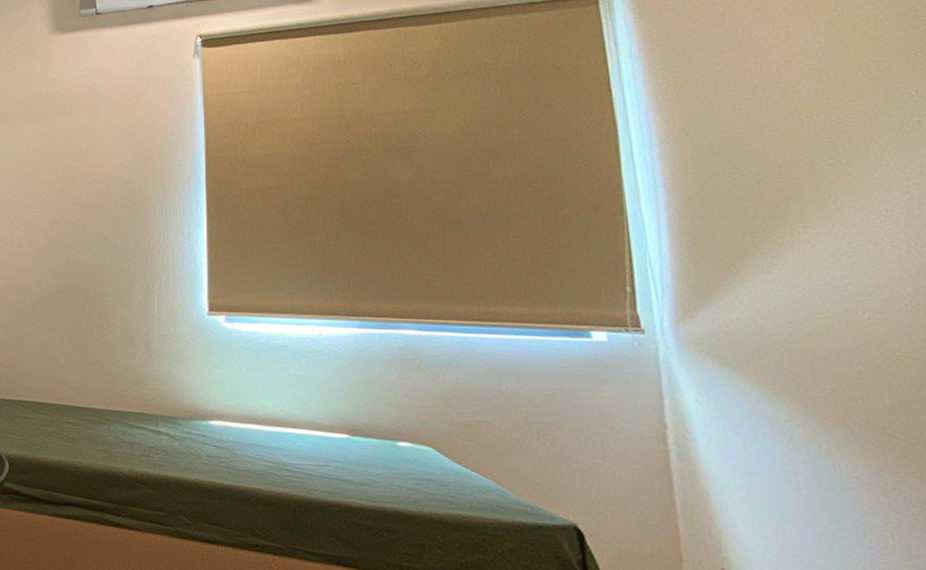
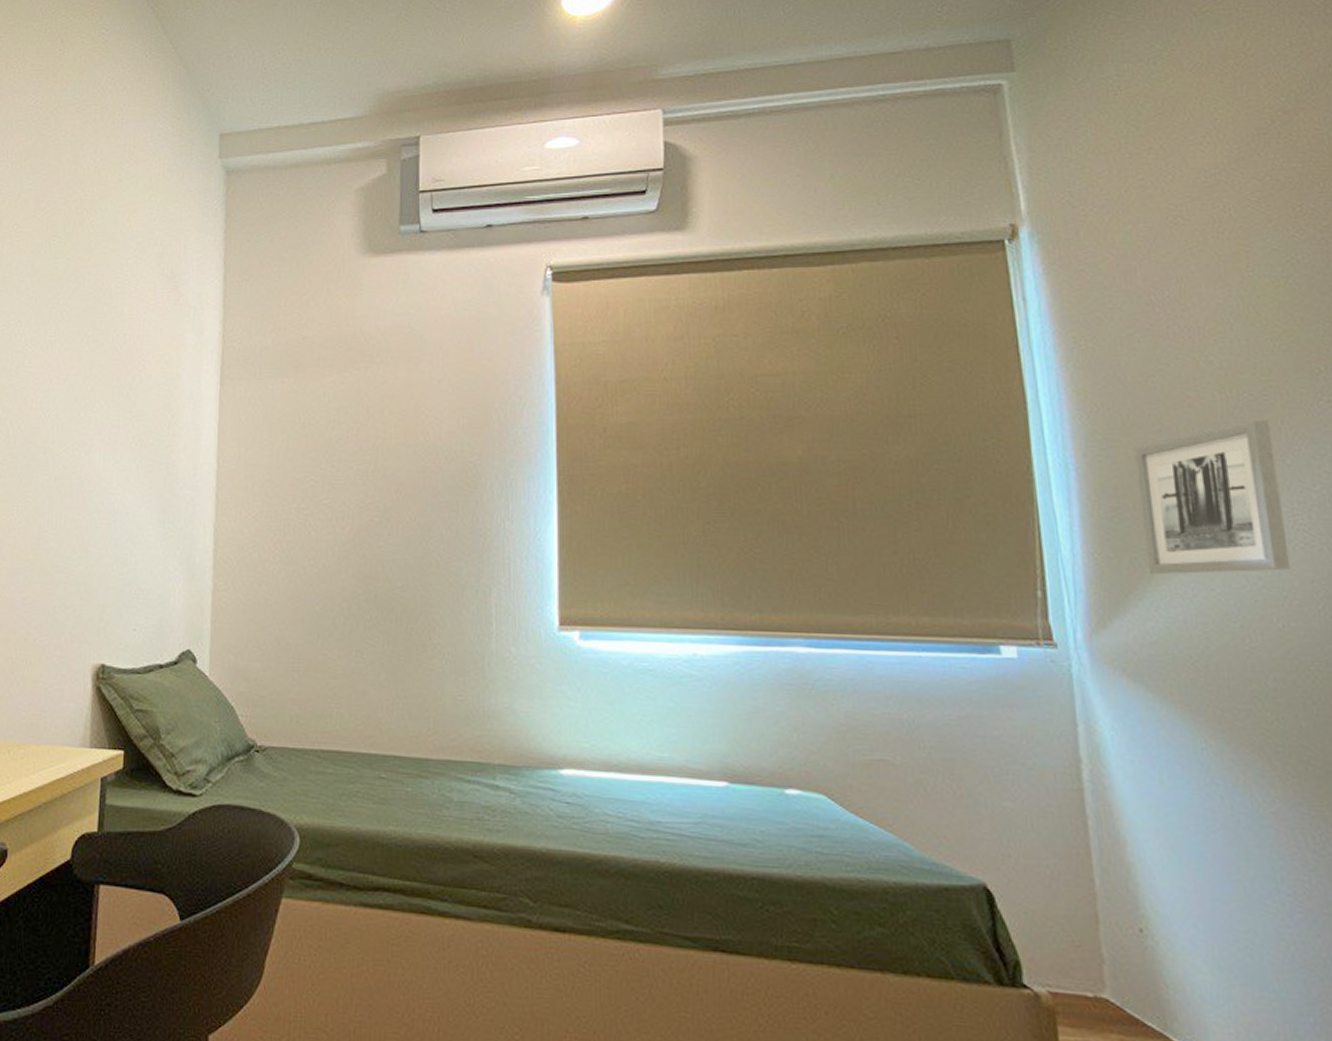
wall art: none [720,139,878,274] -> present [1133,419,1291,575]

